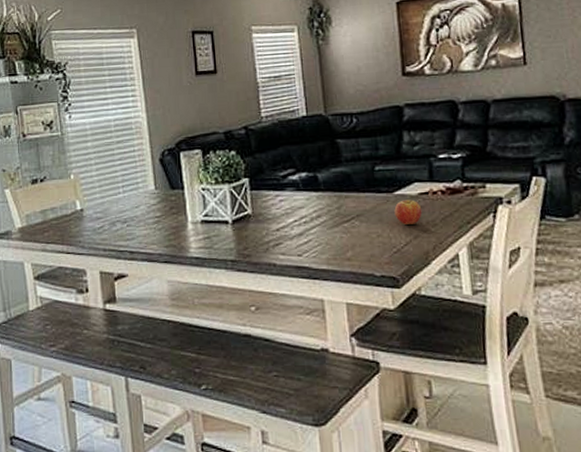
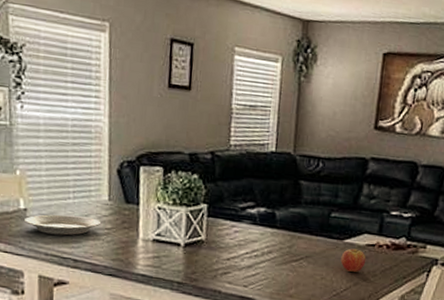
plate: none [82,208,151,230] -> present [24,214,102,236]

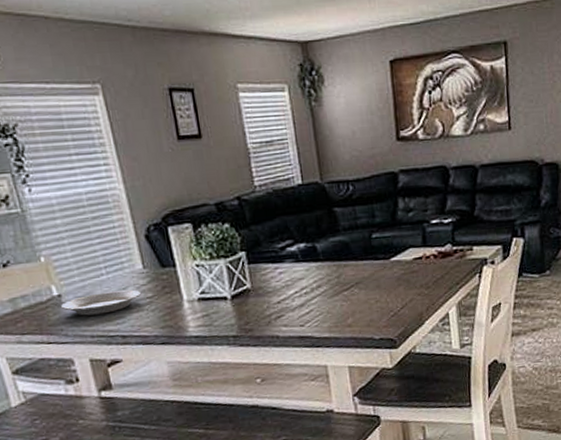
fruit: present [340,248,366,272] -> none [391,265,417,289]

